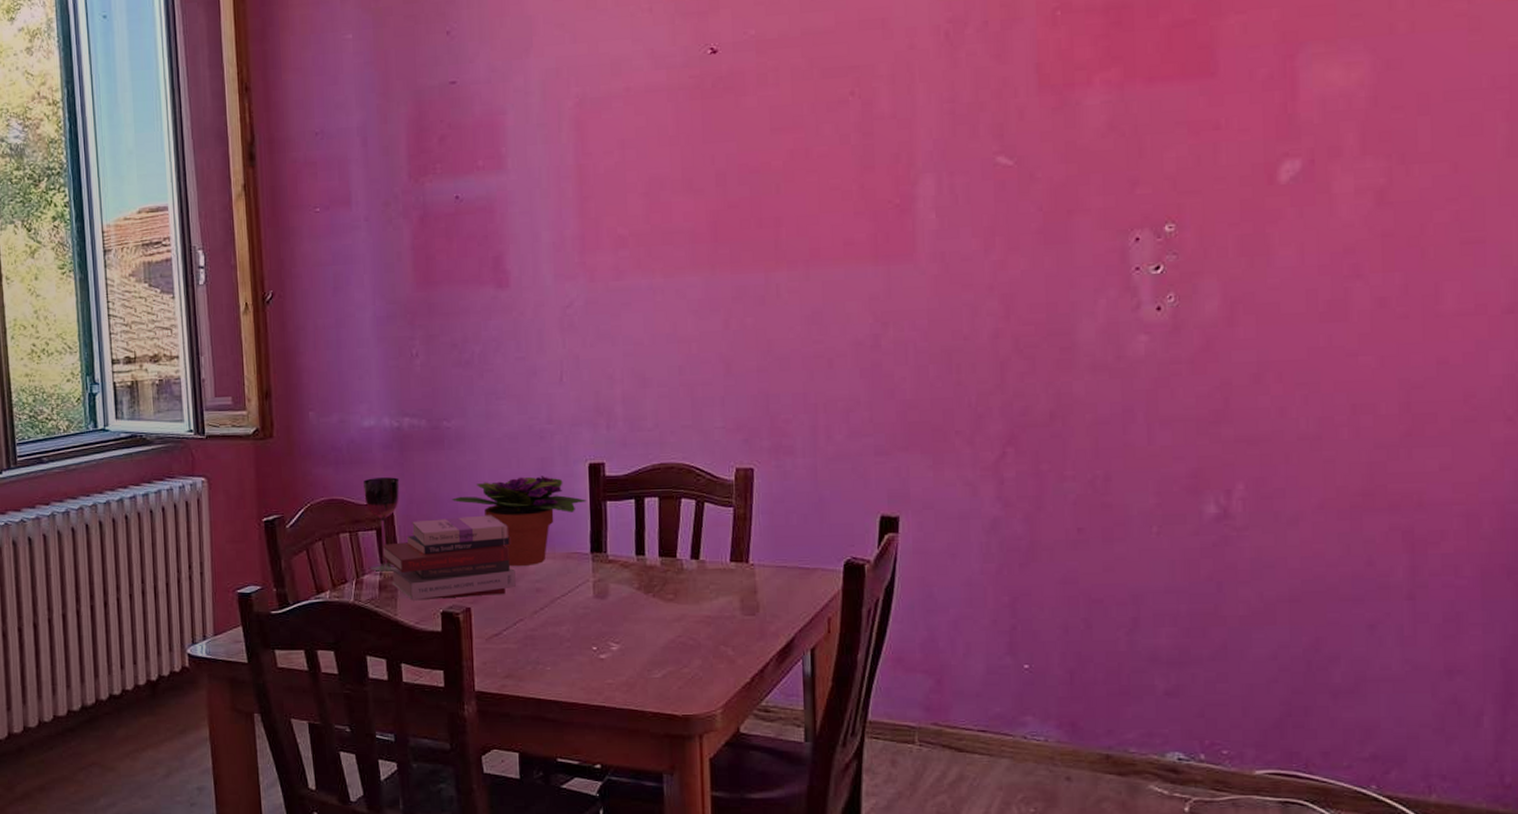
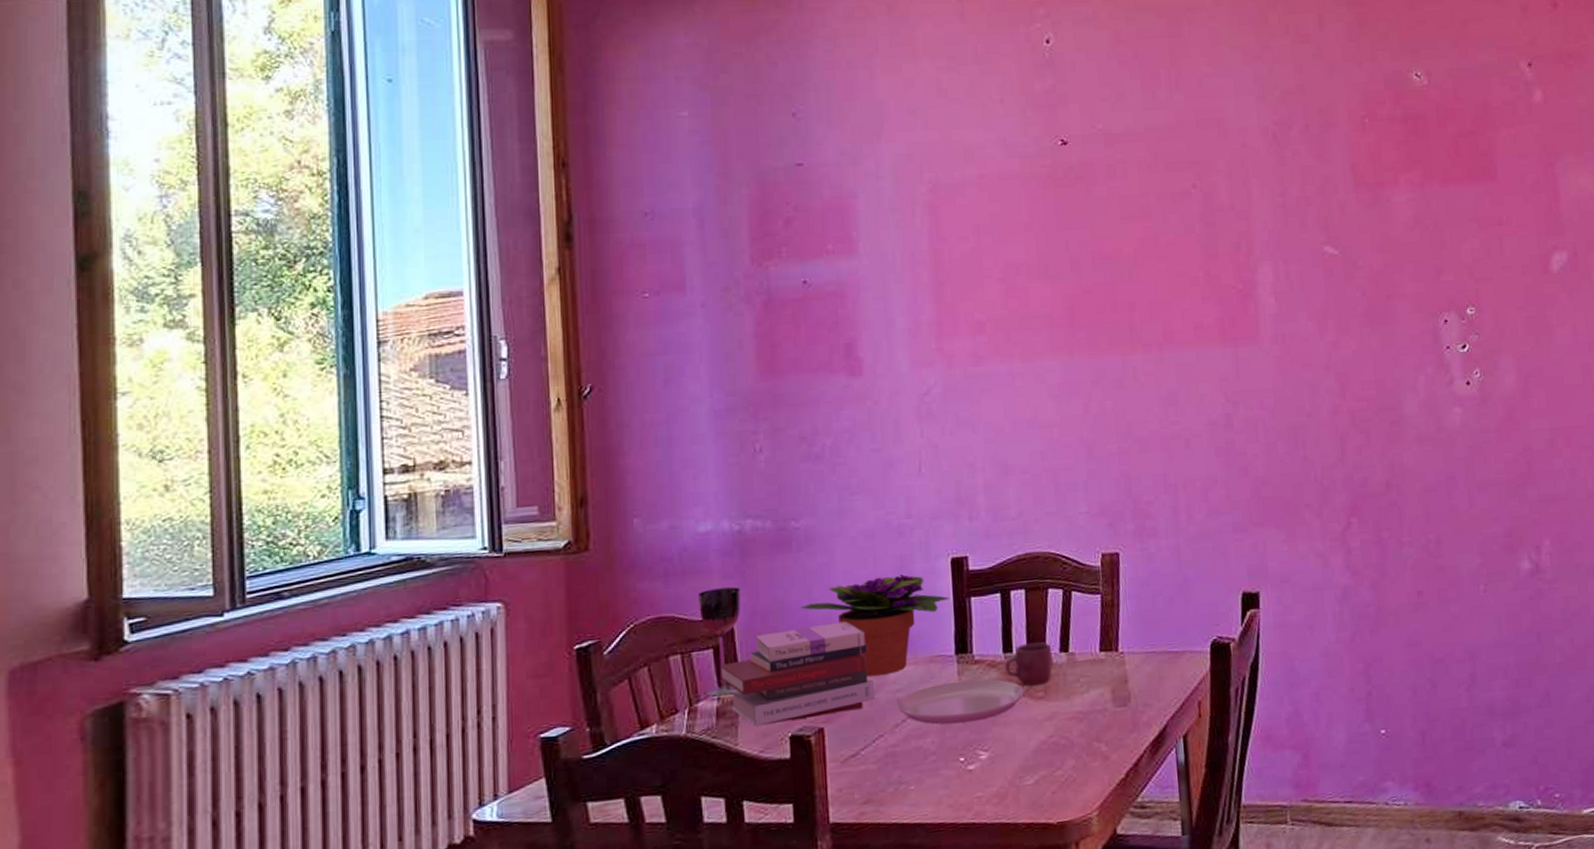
plate: none [536,577,655,616] -> present [897,679,1024,725]
cup: none [637,548,684,588] -> present [1005,642,1053,686]

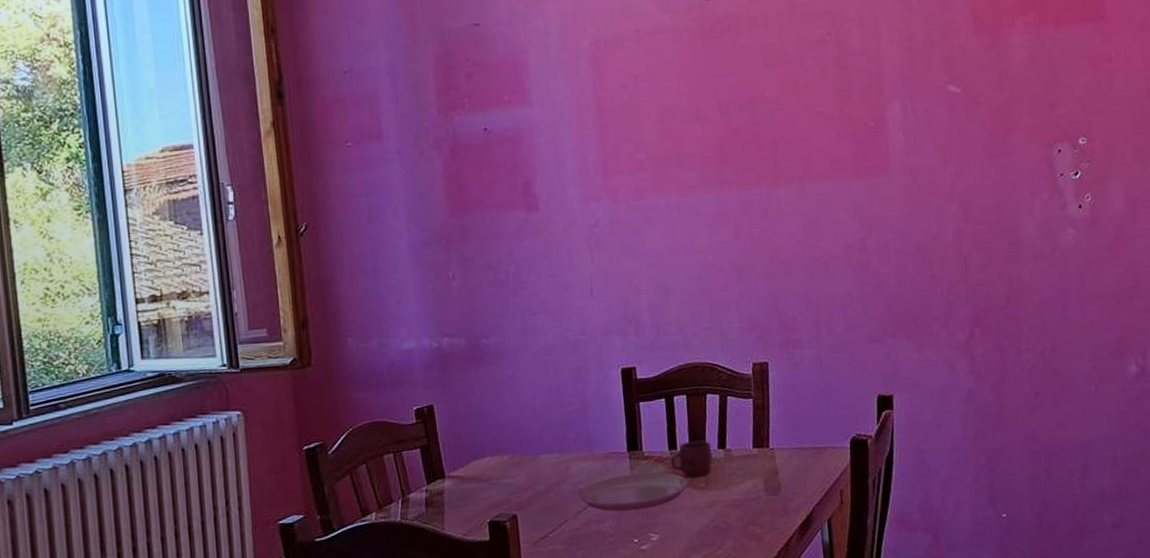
wineglass: present [698,587,741,697] -> none [406,395,443,489]
books: present [719,621,874,727] -> none [426,424,559,514]
potted flower: present [801,574,950,676] -> none [493,383,622,471]

